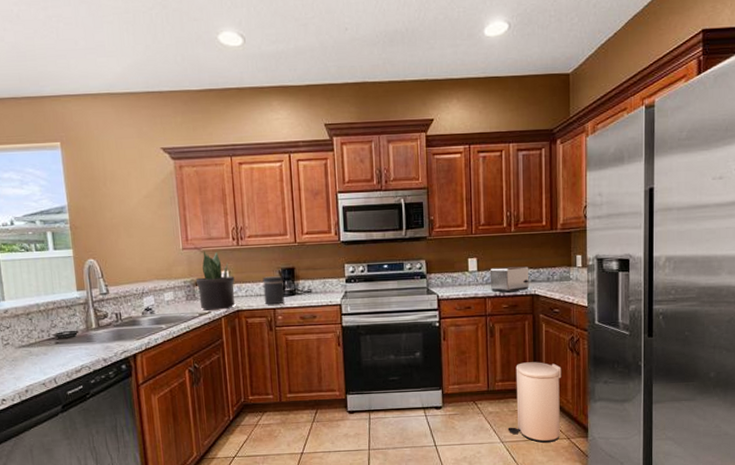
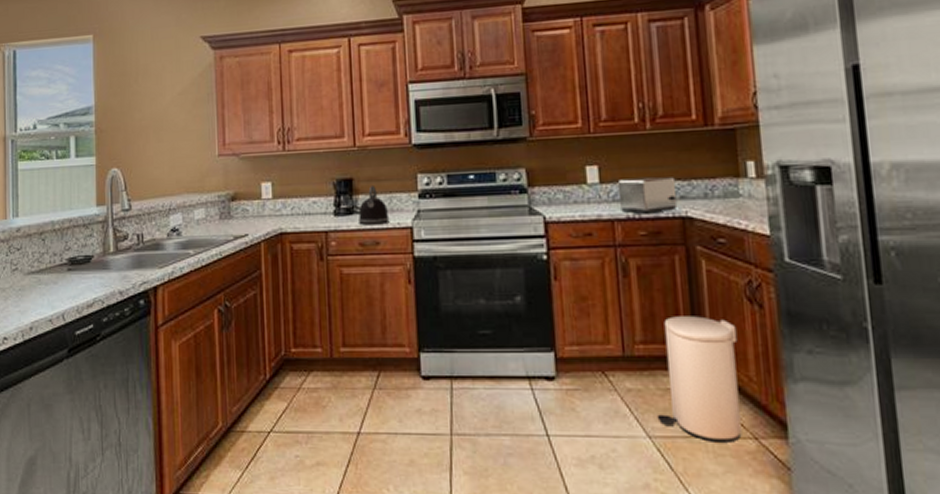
planter: present [195,251,235,311] -> none [232,157,279,233]
cylinder: present [262,276,284,305] -> none [313,189,339,227]
kettle: none [299,272,324,304] -> present [357,184,390,225]

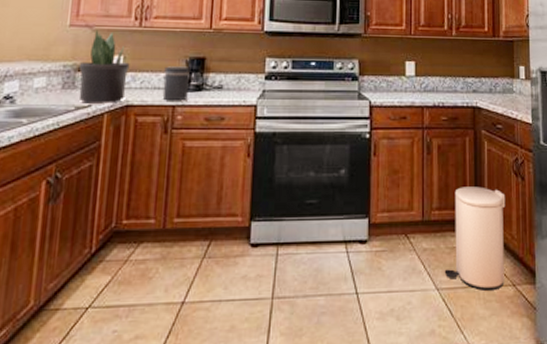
planter: none [232,157,279,233] -> present [78,30,130,104]
cylinder: none [313,189,339,227] -> present [162,66,190,101]
kettle: present [357,184,390,225] -> none [206,64,236,102]
toaster: present [617,176,678,214] -> none [428,73,471,103]

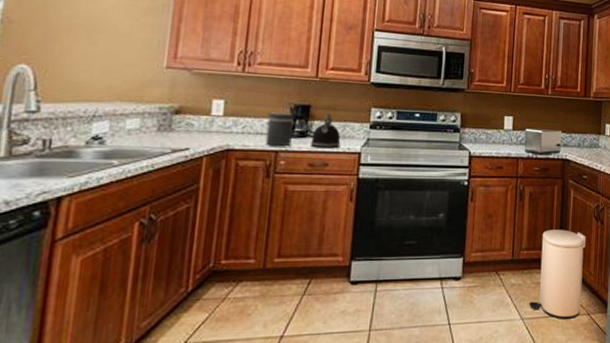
planter: present [78,30,130,104] -> none [175,73,232,147]
kettle: none [206,64,236,102] -> present [310,112,341,149]
toaster: none [428,73,471,103] -> present [523,128,562,155]

